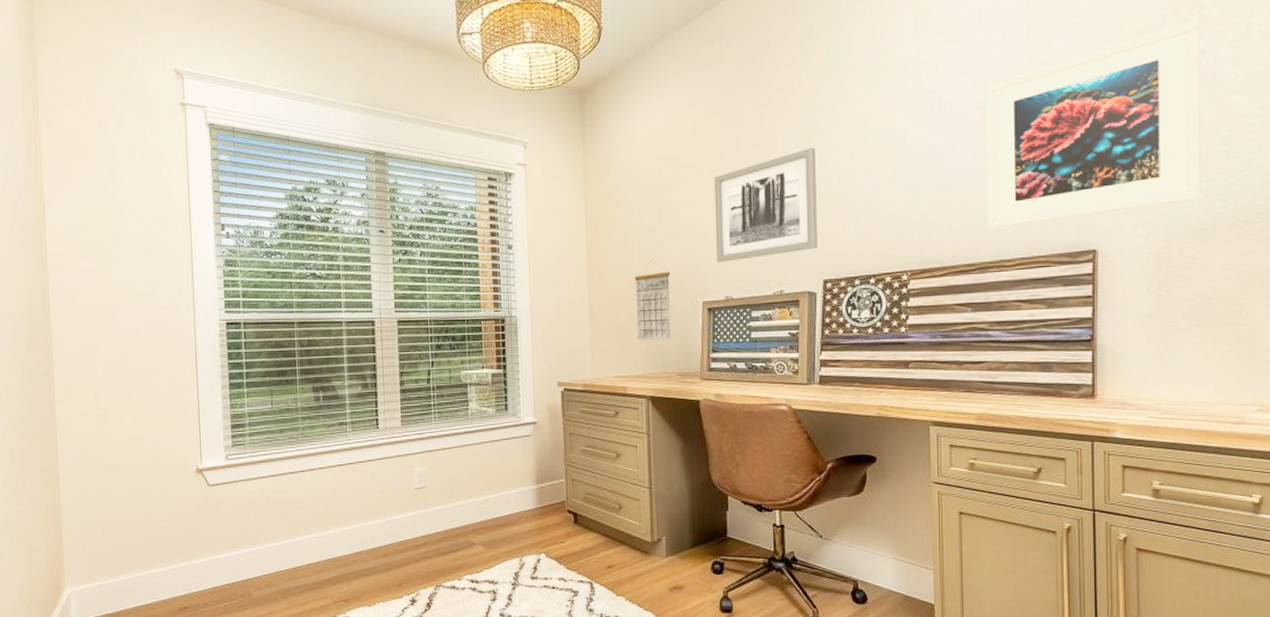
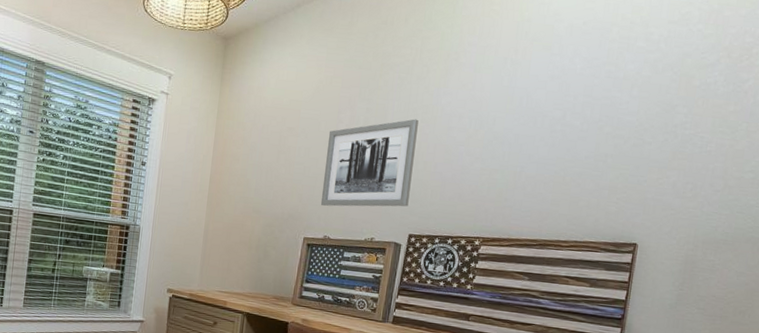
calendar: present [634,258,671,341] -> none [243,193,280,267]
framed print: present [985,20,1202,229] -> none [552,65,748,215]

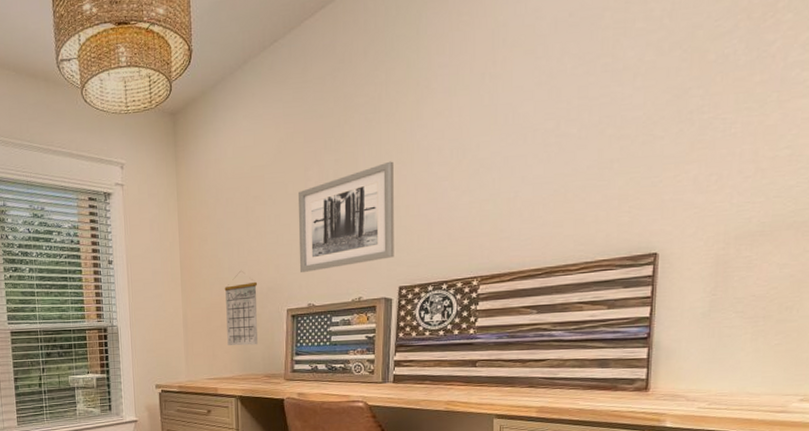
calendar: none [243,193,280,267] -> present [224,270,258,346]

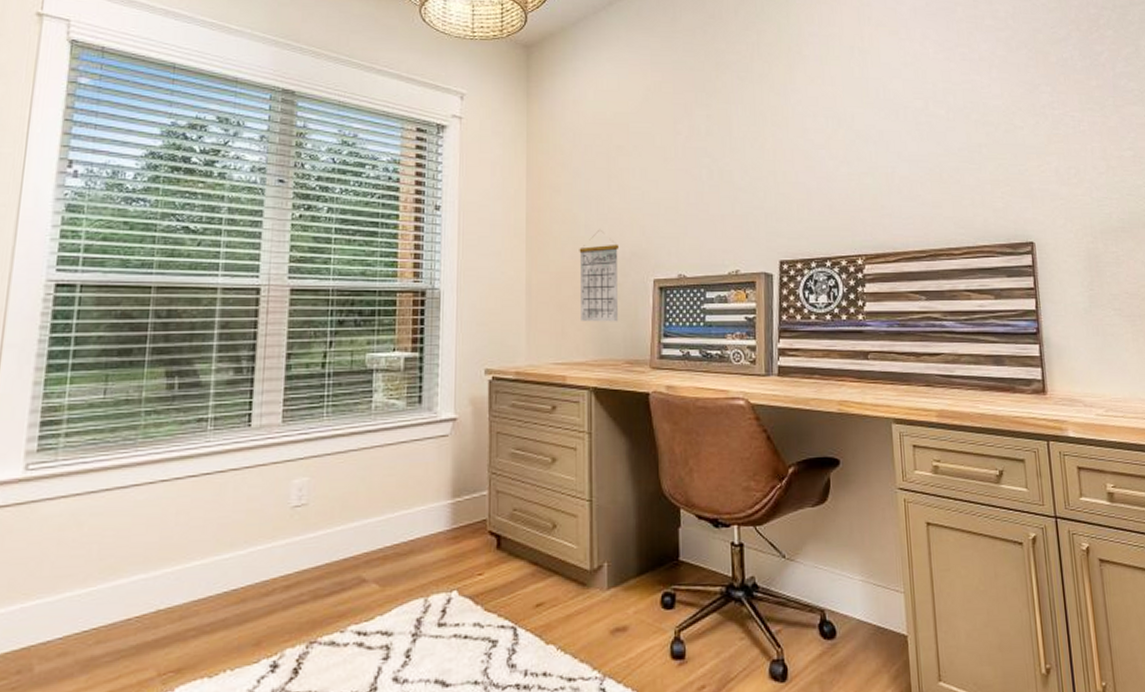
wall art: present [297,161,394,273] -> none [666,123,773,238]

